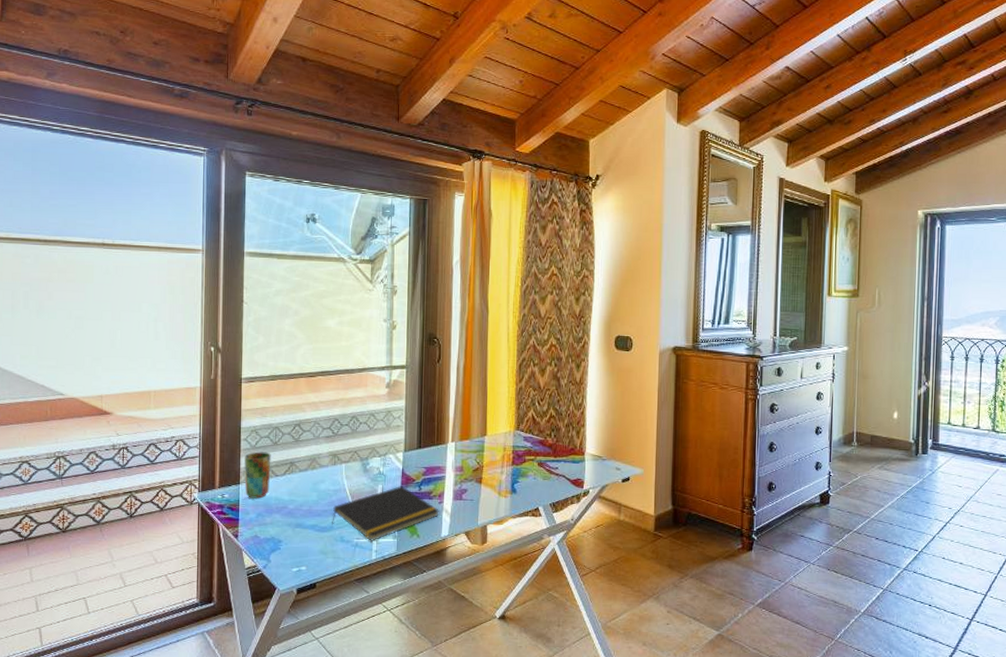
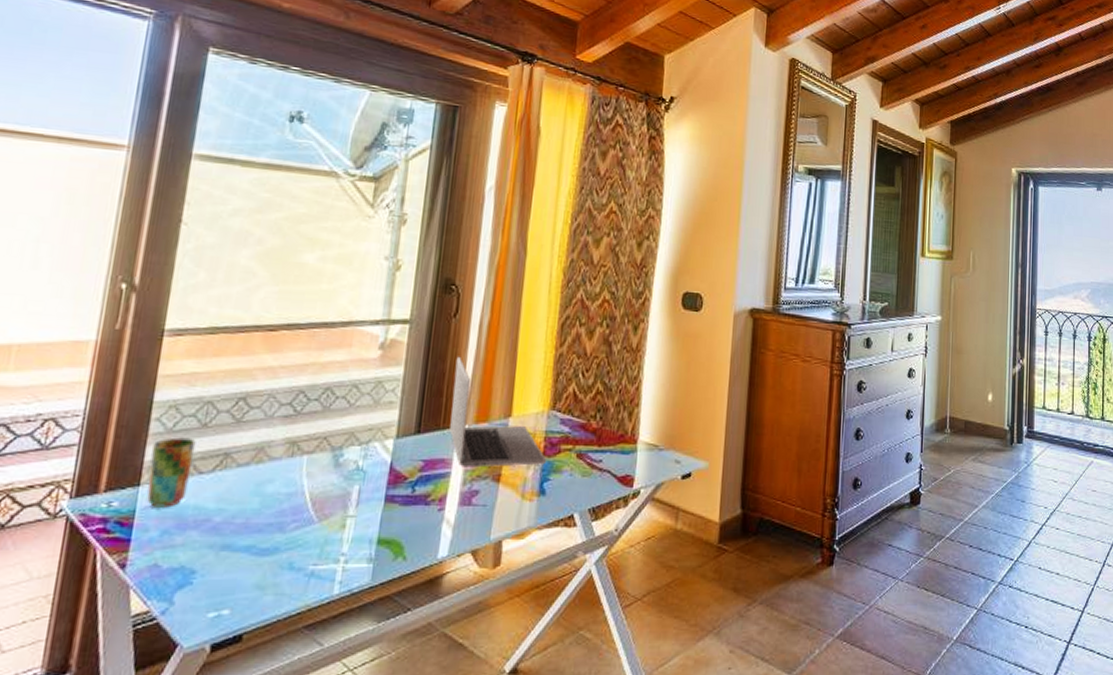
notepad: present [332,486,439,541] -> none [277,486,438,568]
laptop: none [442,391,516,473] -> present [450,356,547,468]

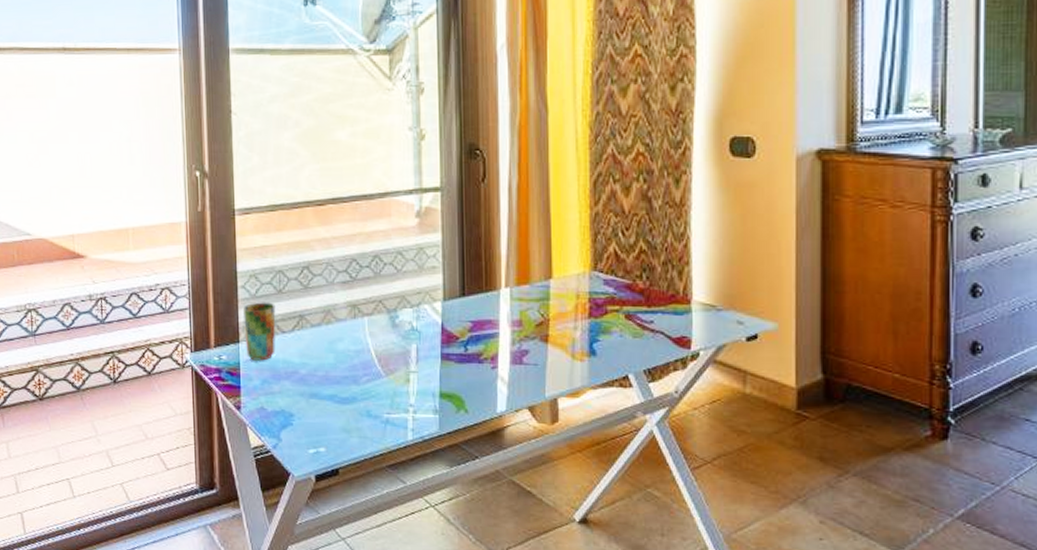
laptop: present [450,356,547,468] -> none [490,220,594,328]

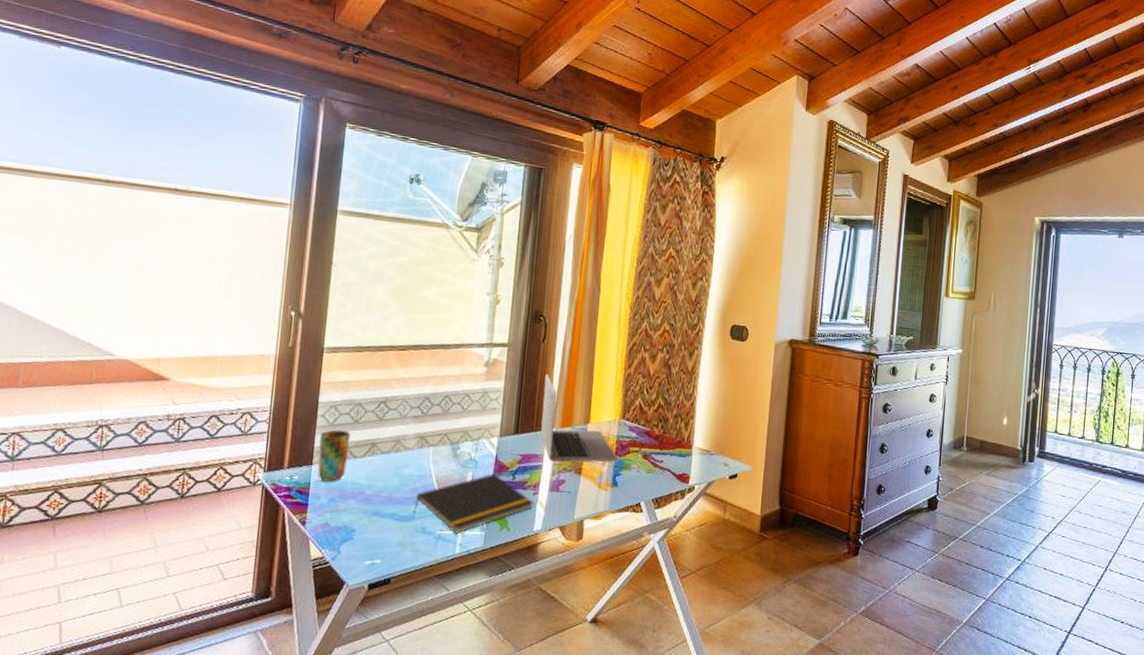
notepad: none [354,345,493,417] -> present [413,474,533,534]
laptop: none [490,220,594,328] -> present [541,374,618,463]

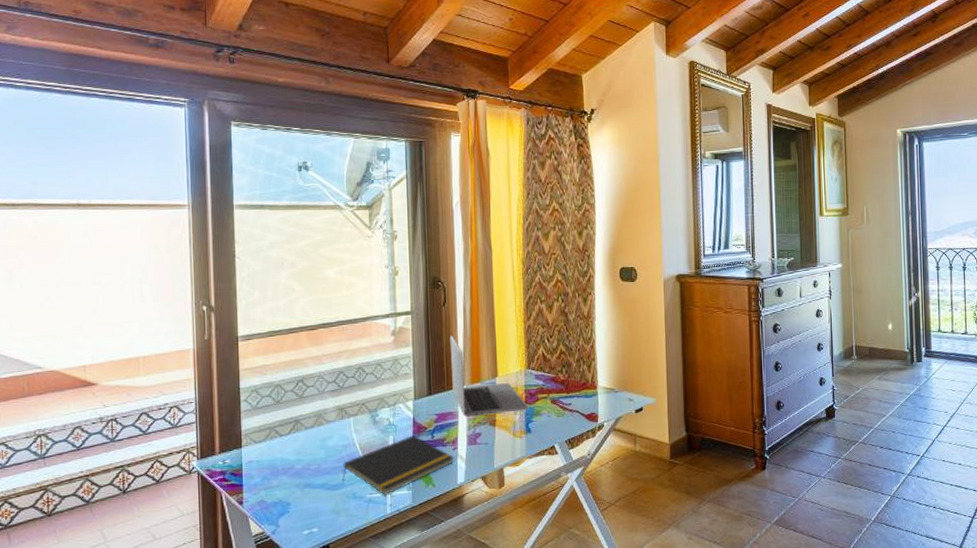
cup: present [318,430,351,482] -> none [245,411,274,462]

